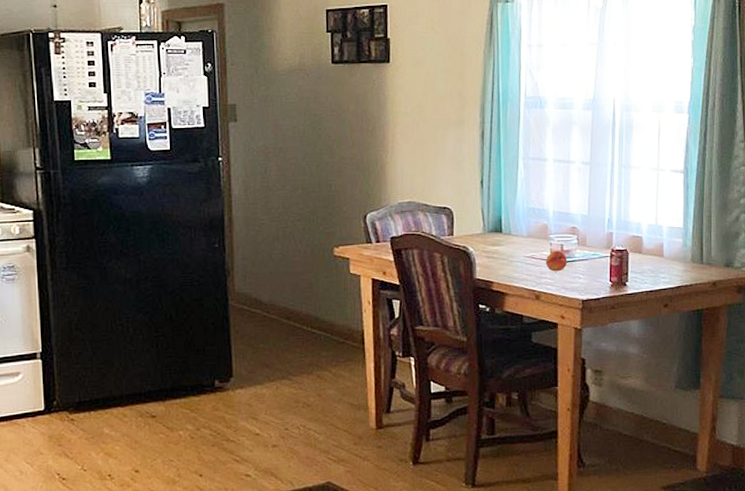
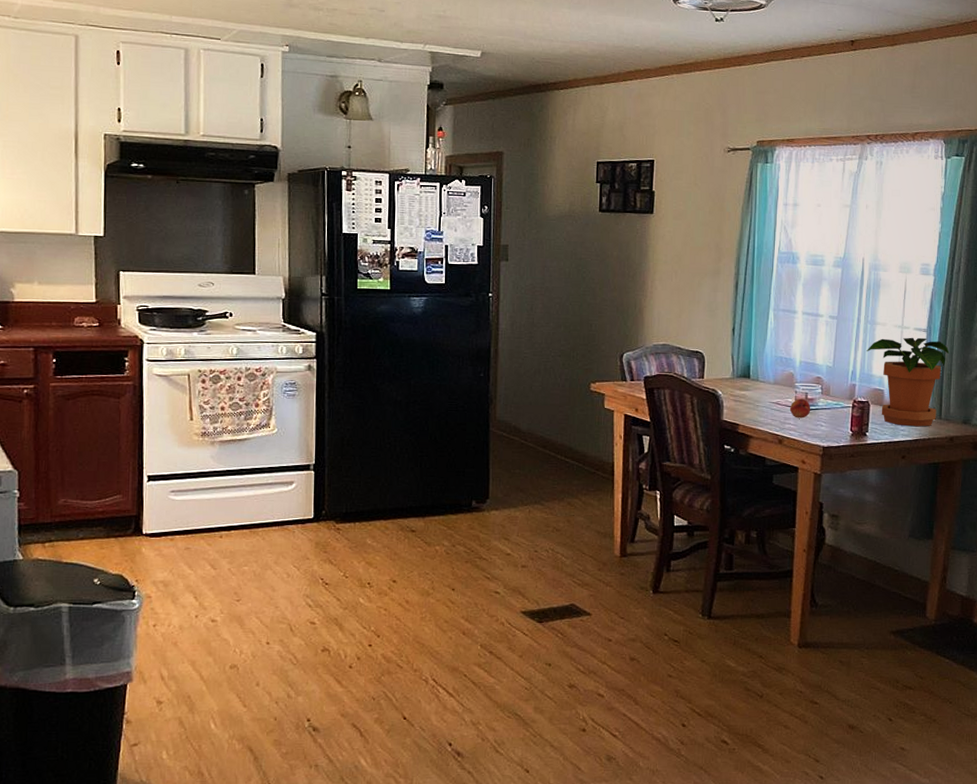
potted plant: none [622,179,708,273] -> present [867,337,950,427]

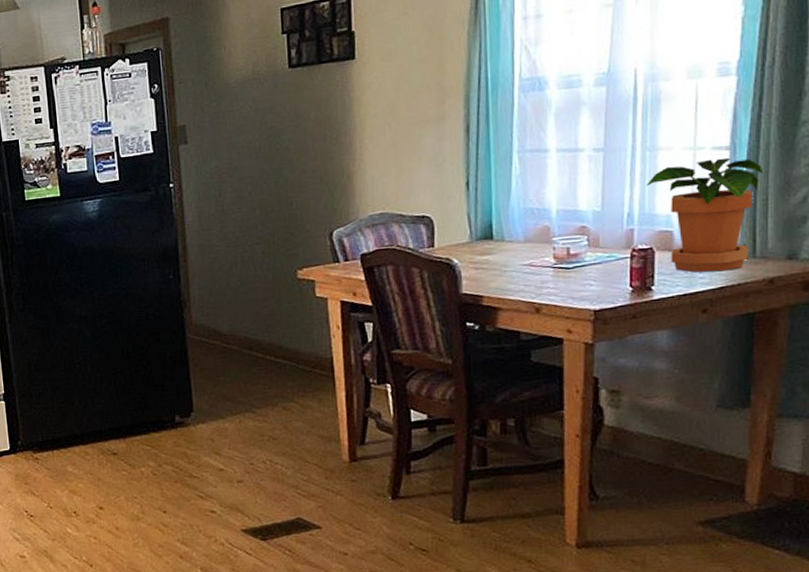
fruit: present [789,398,811,419] -> none [547,255,576,280]

